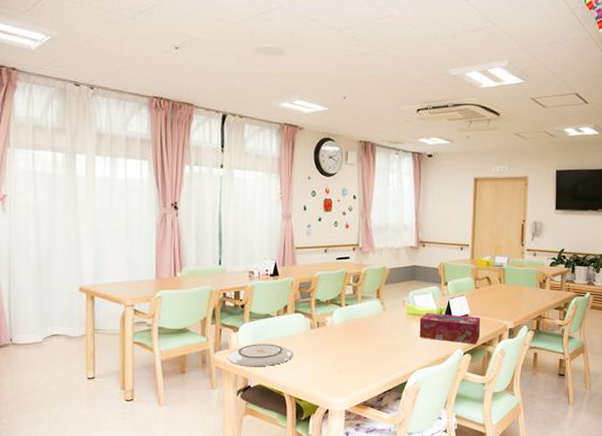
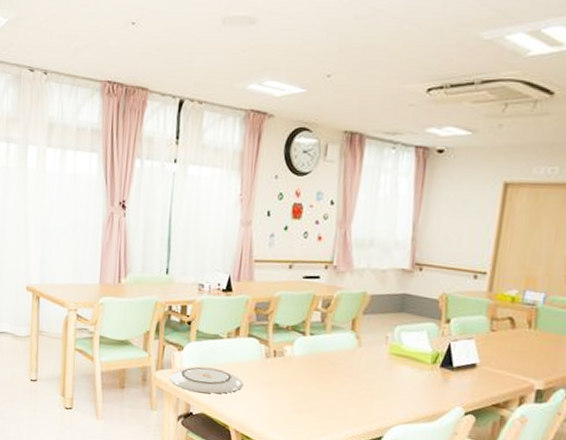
tissue box: present [419,313,481,345] -> none [404,355,494,405]

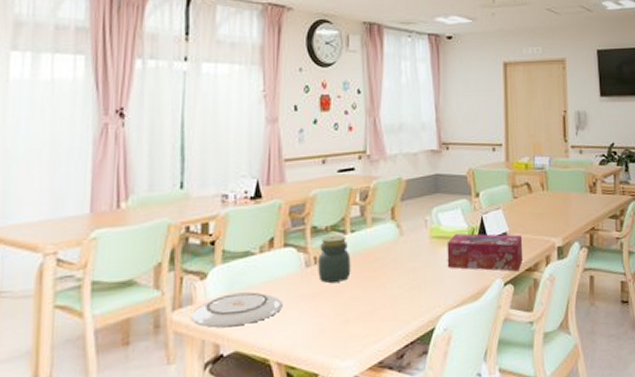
jar: none [276,333,308,377] -> present [318,234,351,283]
tissue box: none [404,355,494,405] -> present [447,233,524,272]

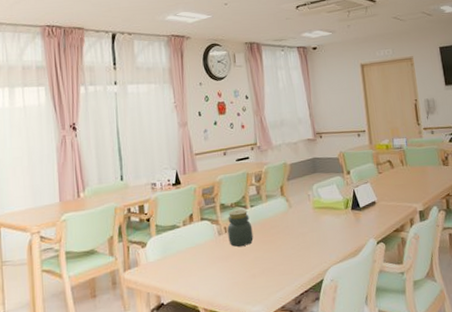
plate: present [190,292,283,328] -> none [137,255,204,283]
tissue box: present [447,233,524,272] -> none [327,202,391,232]

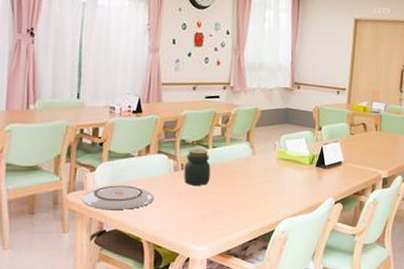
plate: none [137,255,204,283] -> present [81,185,154,210]

